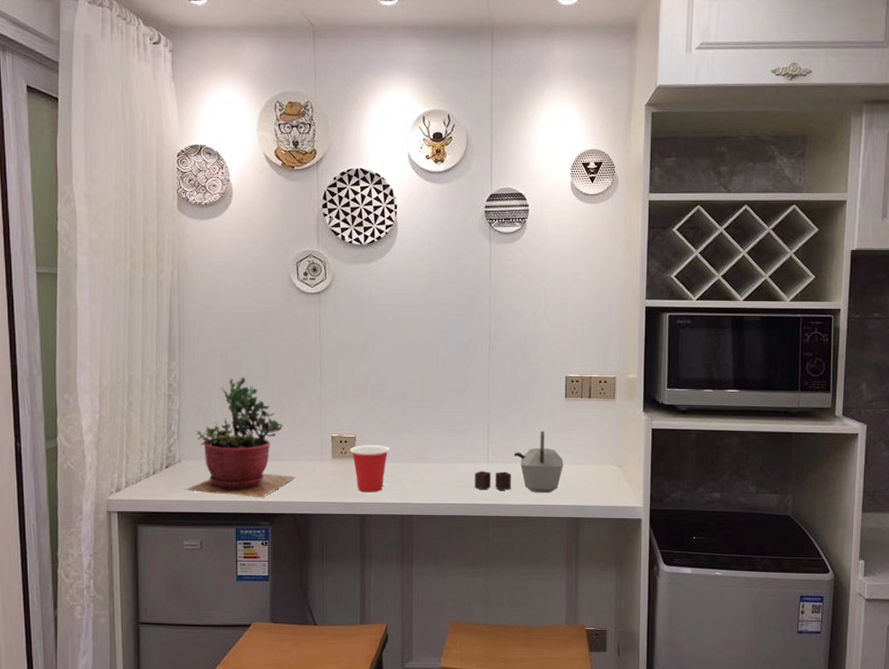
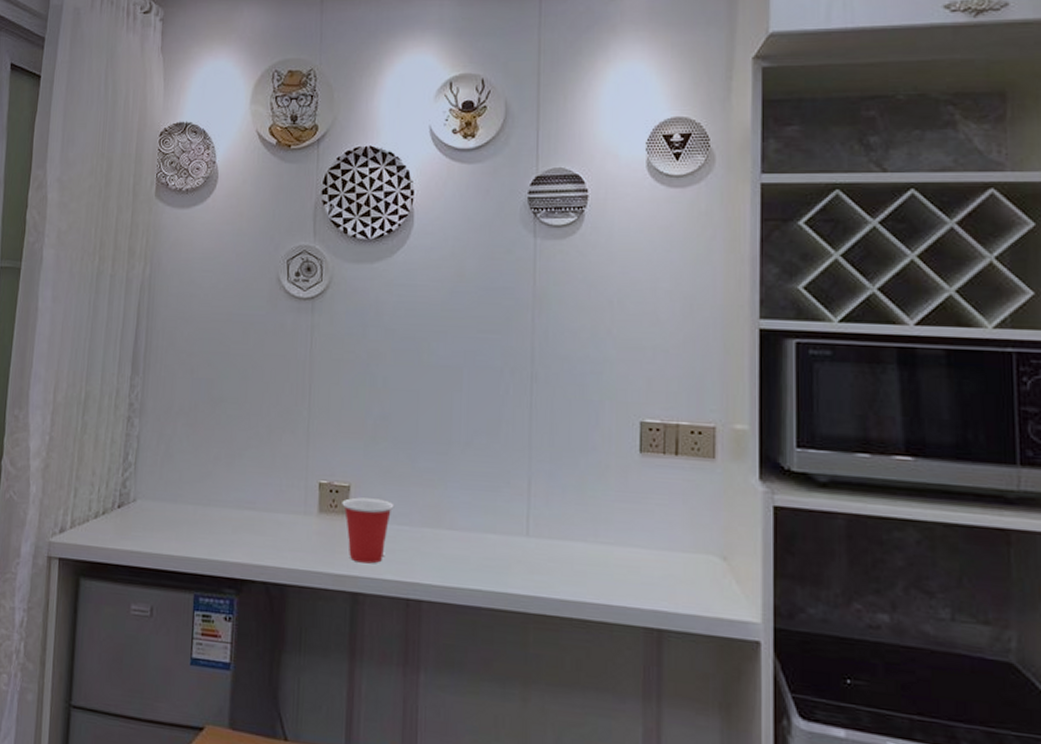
succulent plant: present [185,377,296,498] -> none [138,399,272,558]
kettle: present [475,430,563,492] -> none [508,496,638,588]

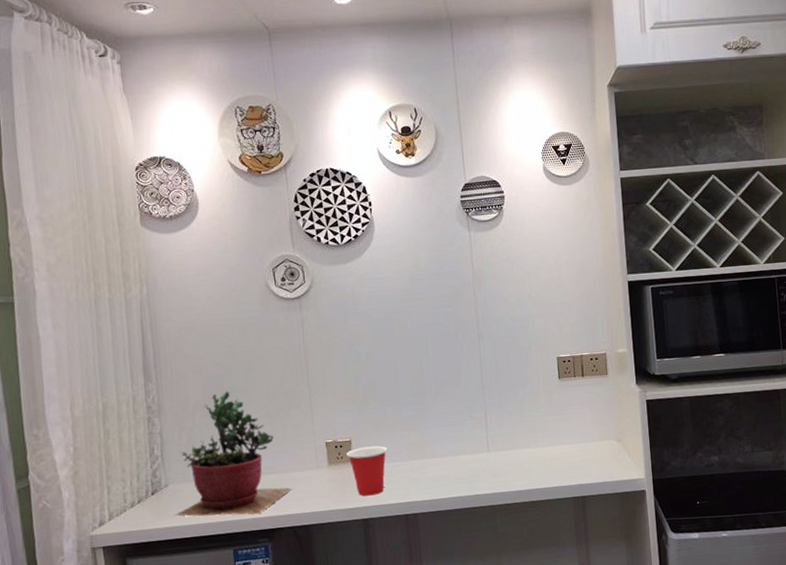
succulent plant: none [138,399,272,558] -> present [175,391,292,517]

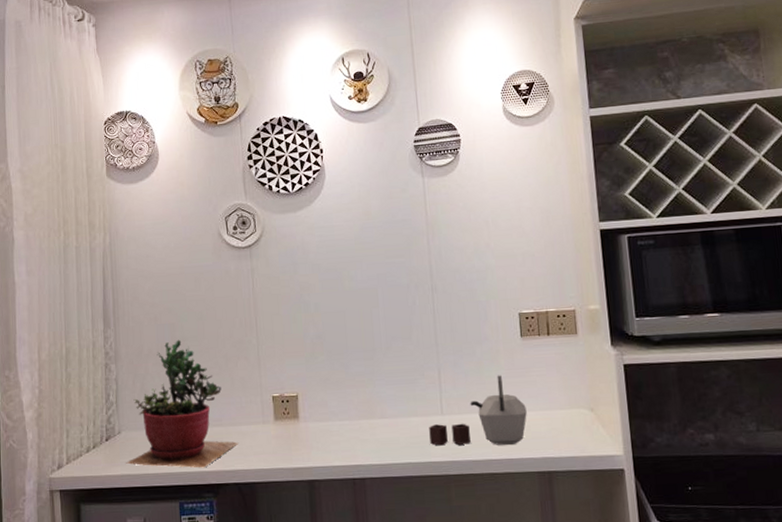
cup: present [346,445,388,496] -> none [293,402,335,456]
kettle: none [476,413,564,480] -> present [429,375,527,446]

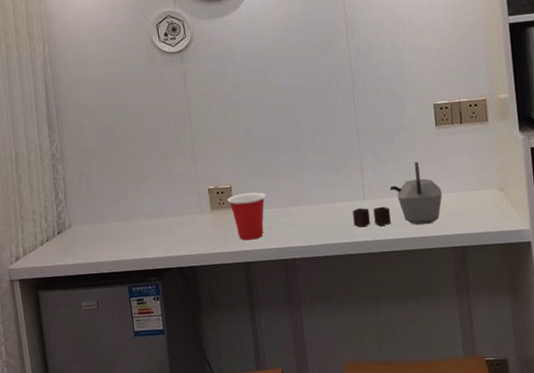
succulent plant: present [126,339,238,468] -> none [77,140,179,255]
cup: none [293,402,335,456] -> present [227,192,266,241]

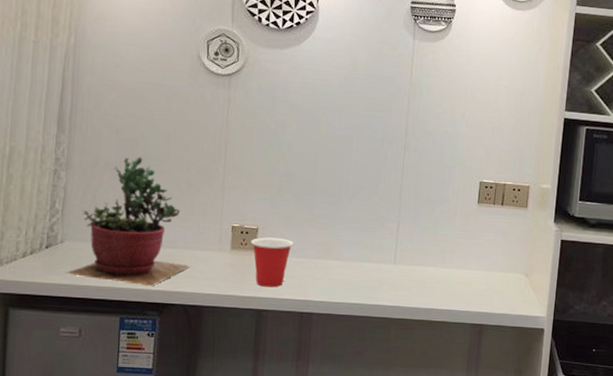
succulent plant: none [77,140,179,255] -> present [66,156,190,287]
kettle: present [352,161,442,228] -> none [379,234,471,298]

